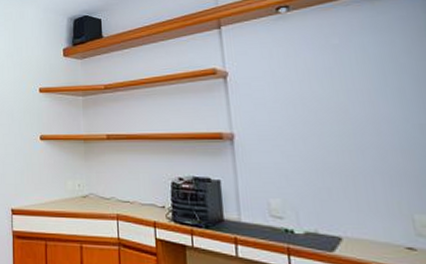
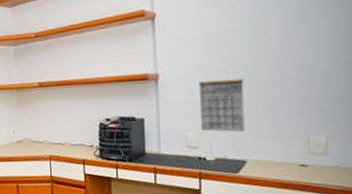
calendar: none [278,144,336,203] -> present [198,78,245,132]

